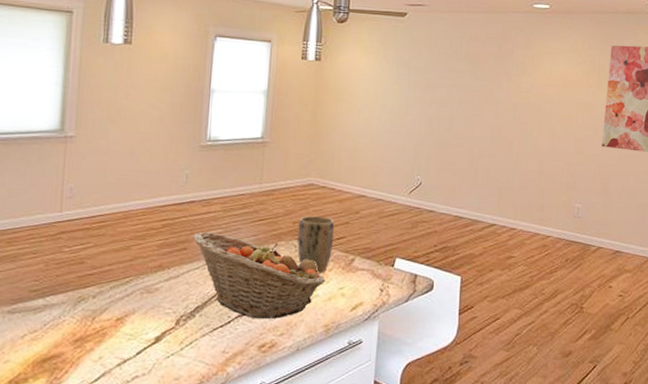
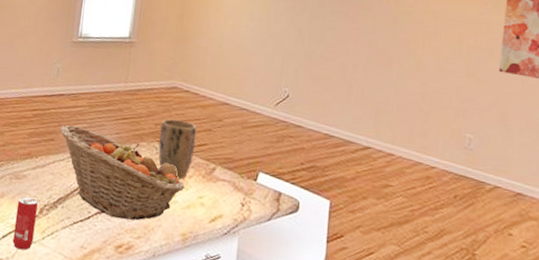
beverage can: none [148,310,173,364] -> present [13,196,38,250]

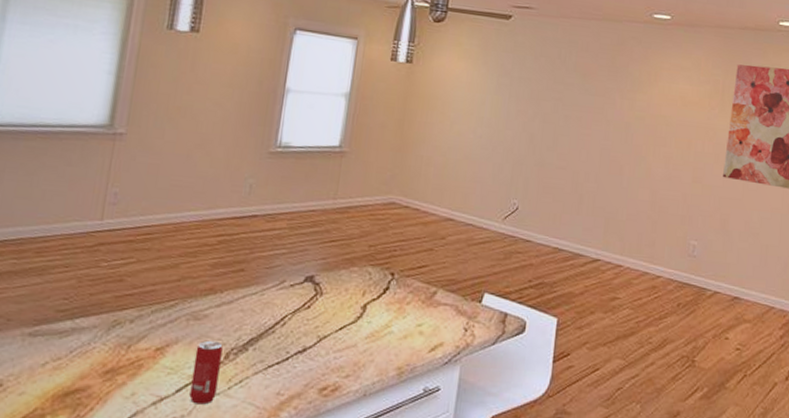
fruit basket: present [61,125,185,221] -> none [253,251,402,357]
plant pot: present [158,119,197,180] -> none [371,239,417,307]

